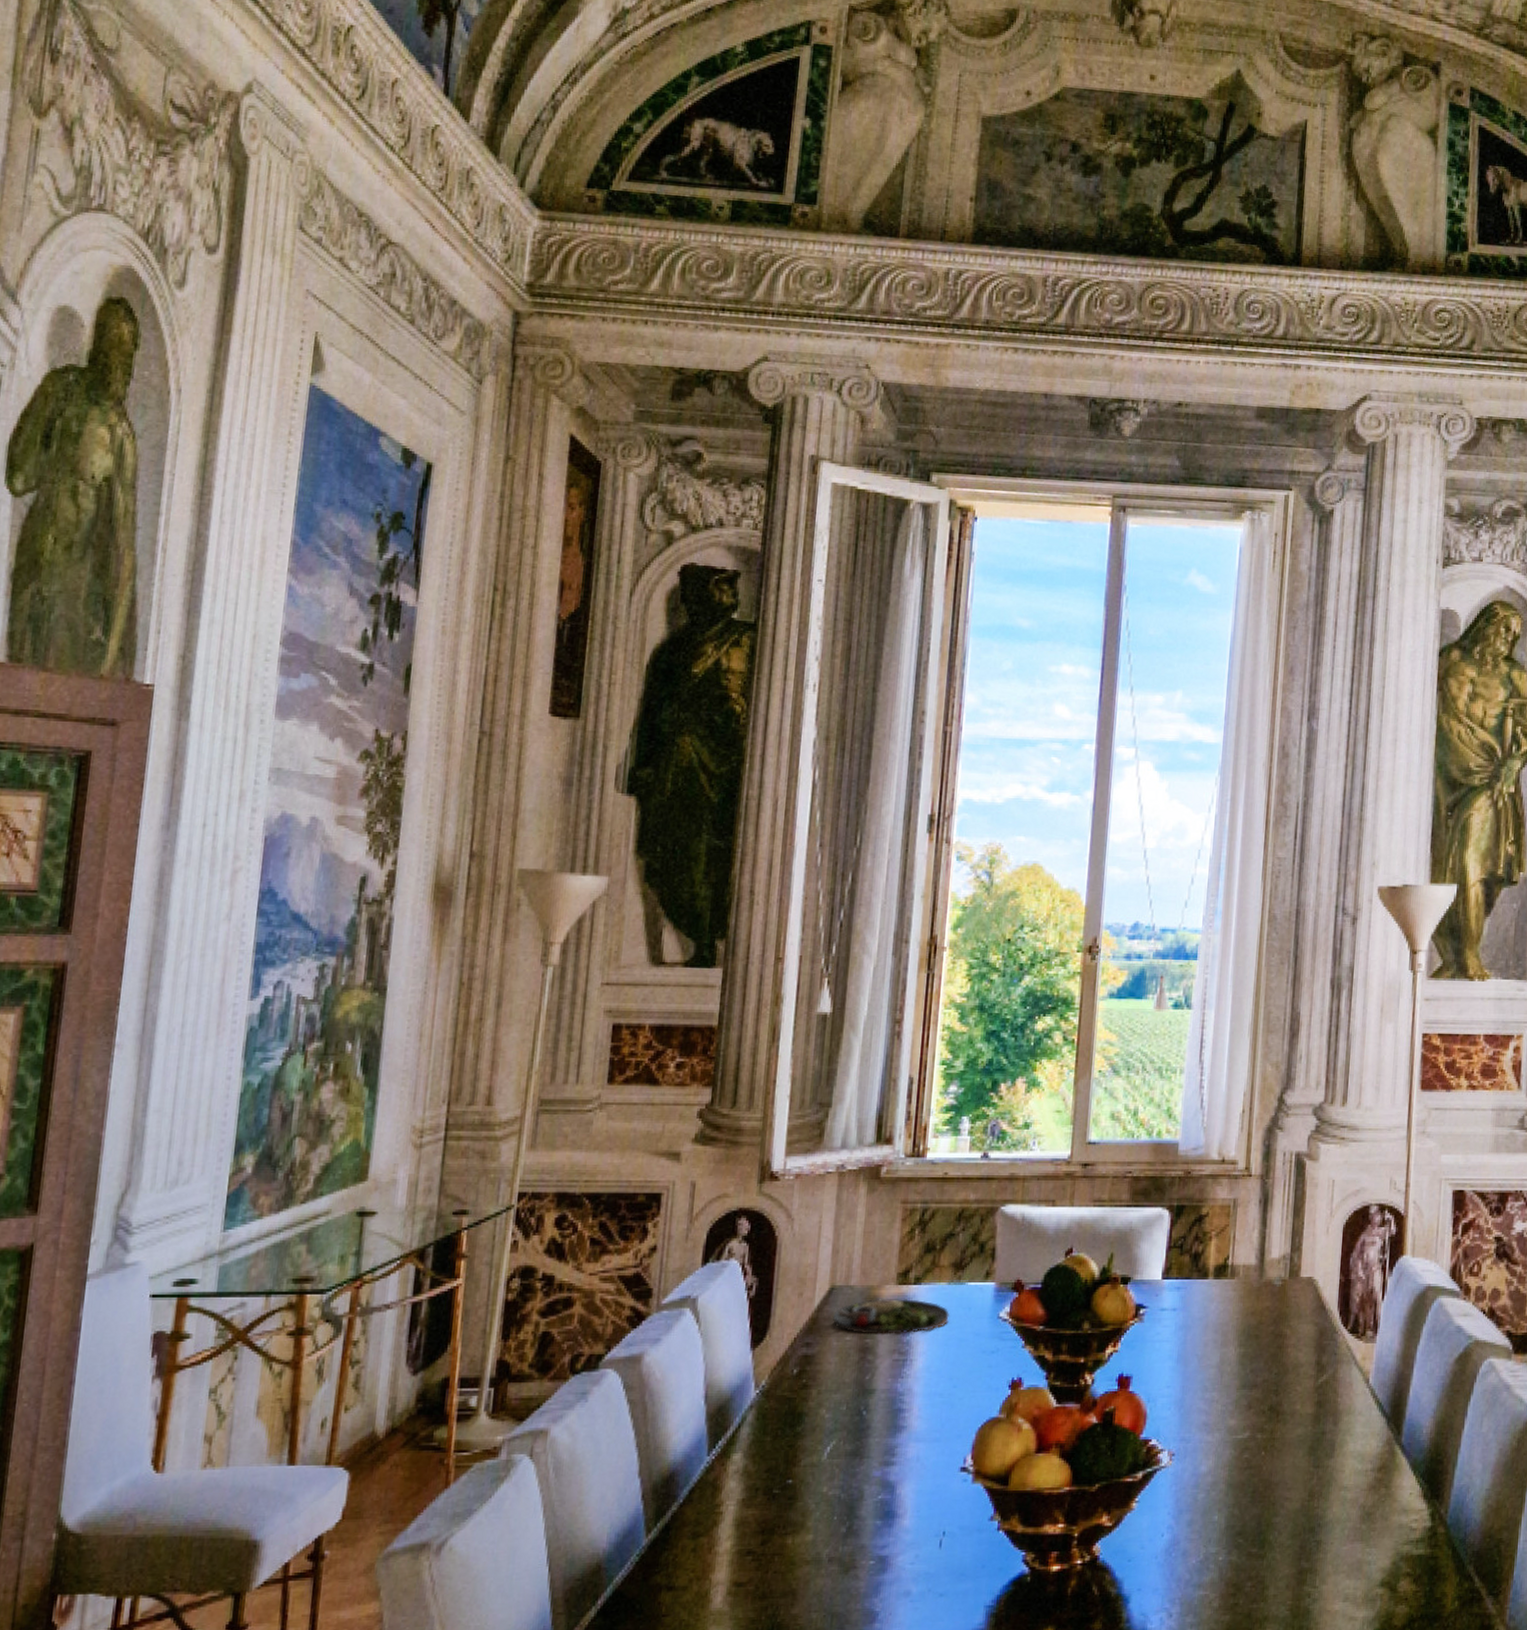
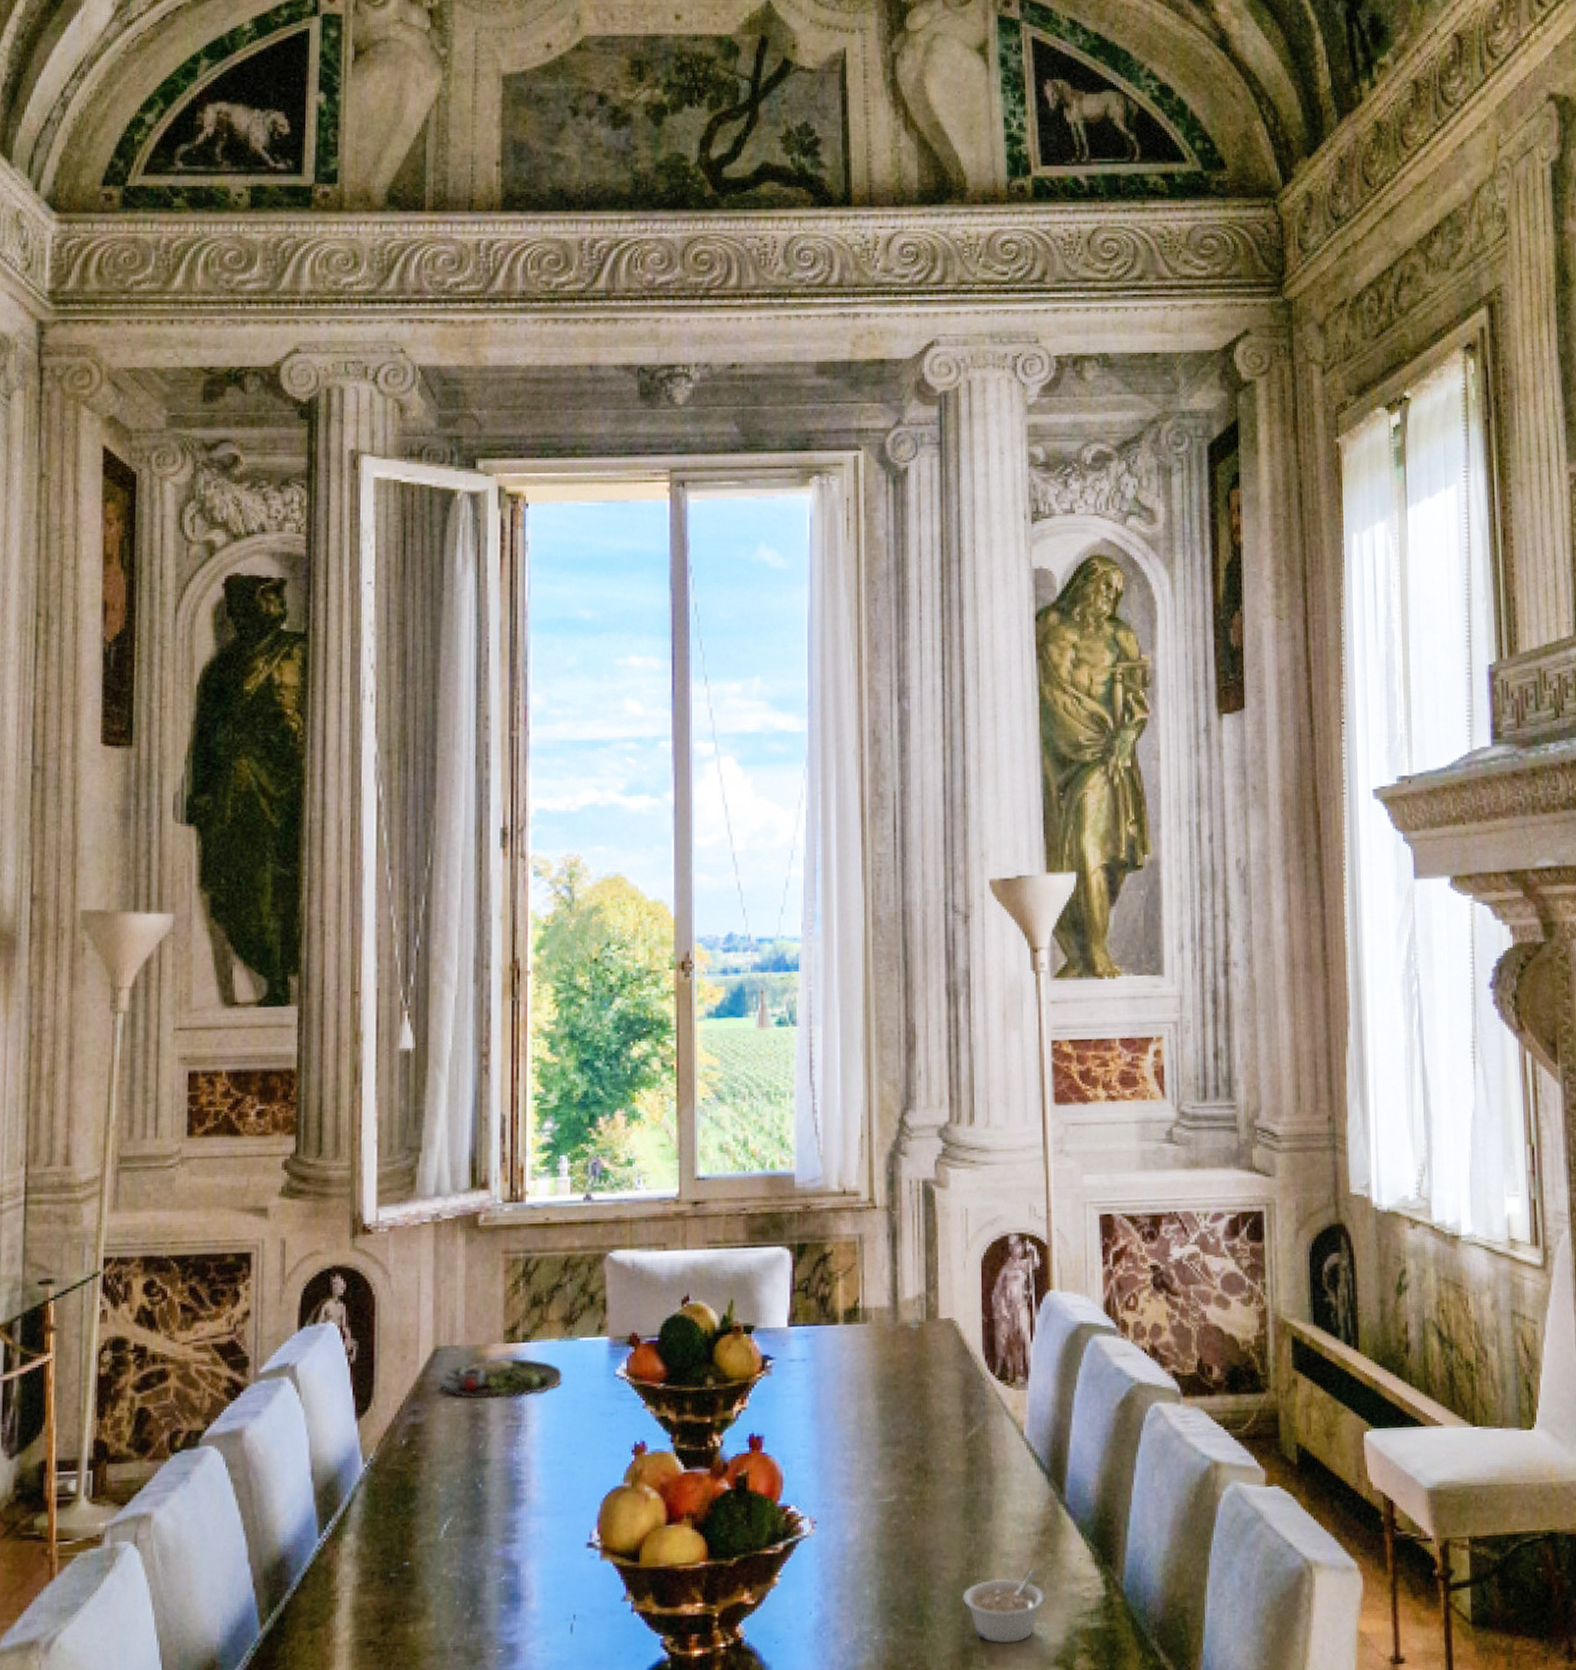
legume: none [1301,1502,1377,1567] -> present [962,1569,1046,1644]

